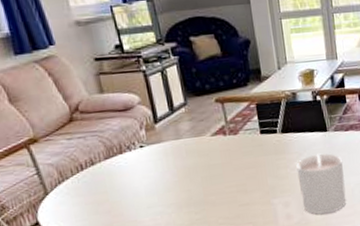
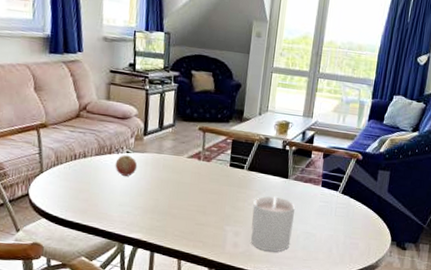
fruit: none [130,150,157,175] -> present [115,155,138,176]

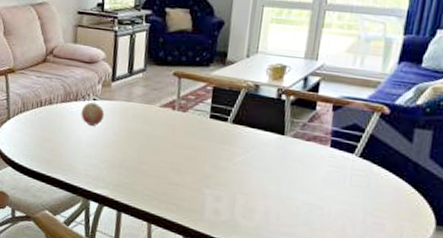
candle: present [251,195,296,252] -> none [235,155,295,225]

